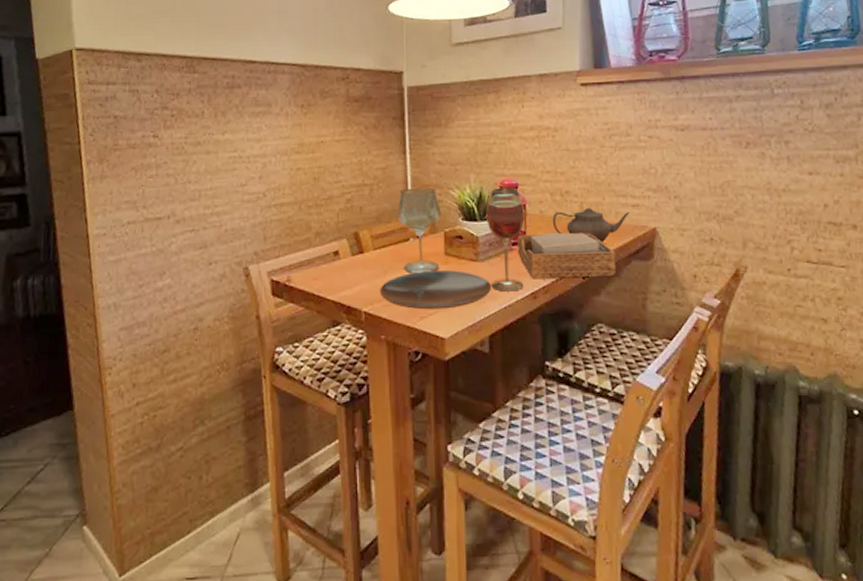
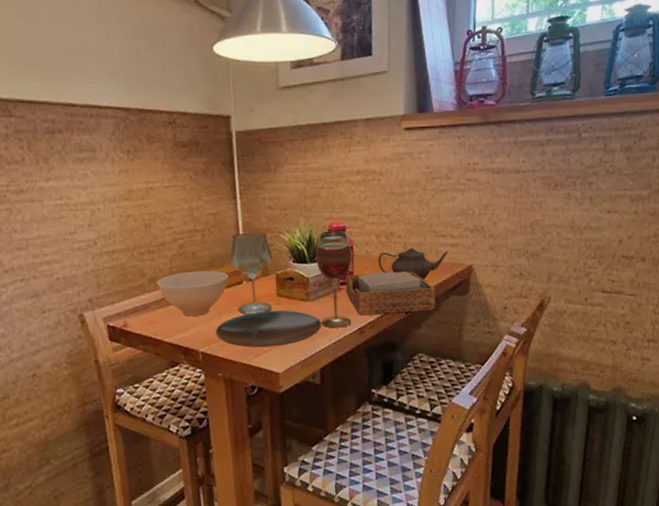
bowl: none [322,226,395,274] -> present [157,270,228,317]

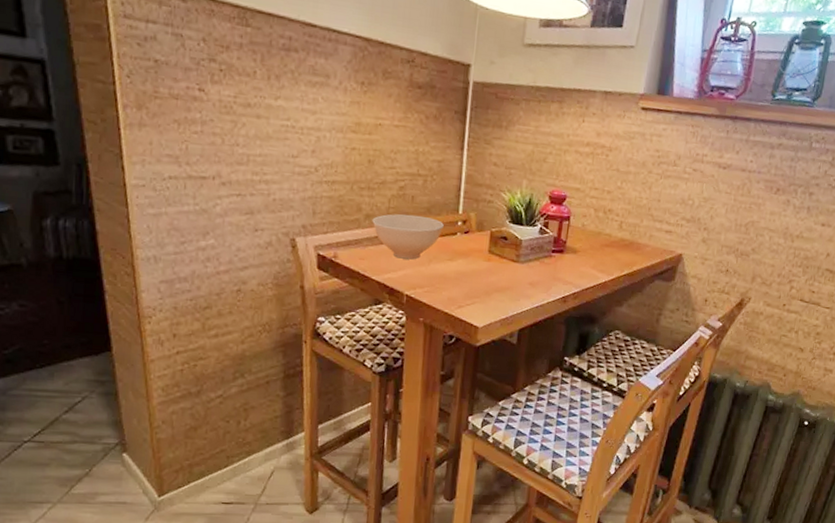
plate: present [215,310,322,348] -> none [422,264,528,302]
wine glass: present [229,232,273,314] -> none [446,184,491,267]
wineglass: present [315,230,352,328] -> none [527,196,569,294]
napkin holder: present [345,271,436,316] -> none [555,244,643,292]
teapot: present [378,248,449,280] -> none [591,227,662,260]

